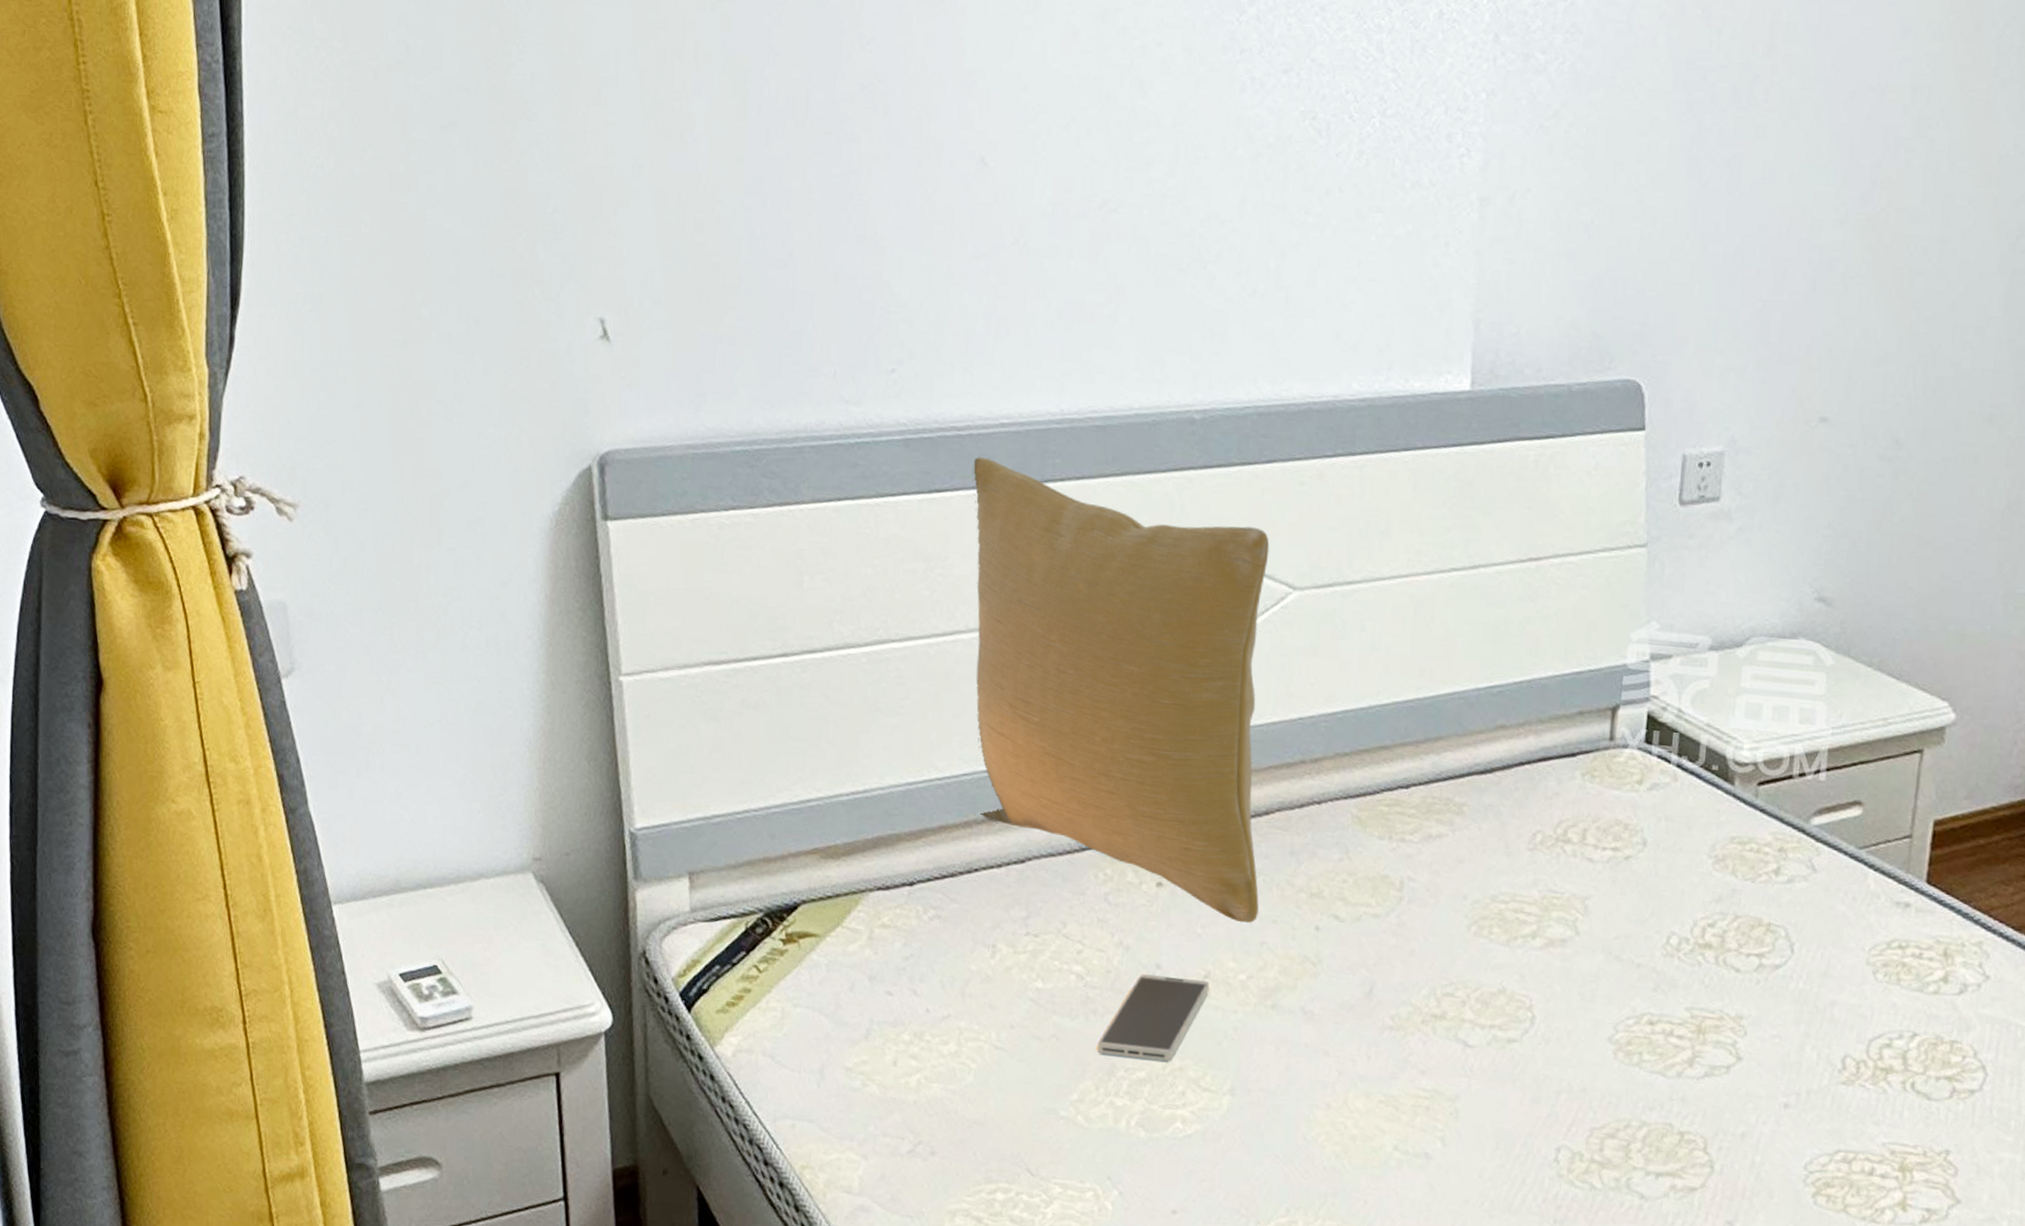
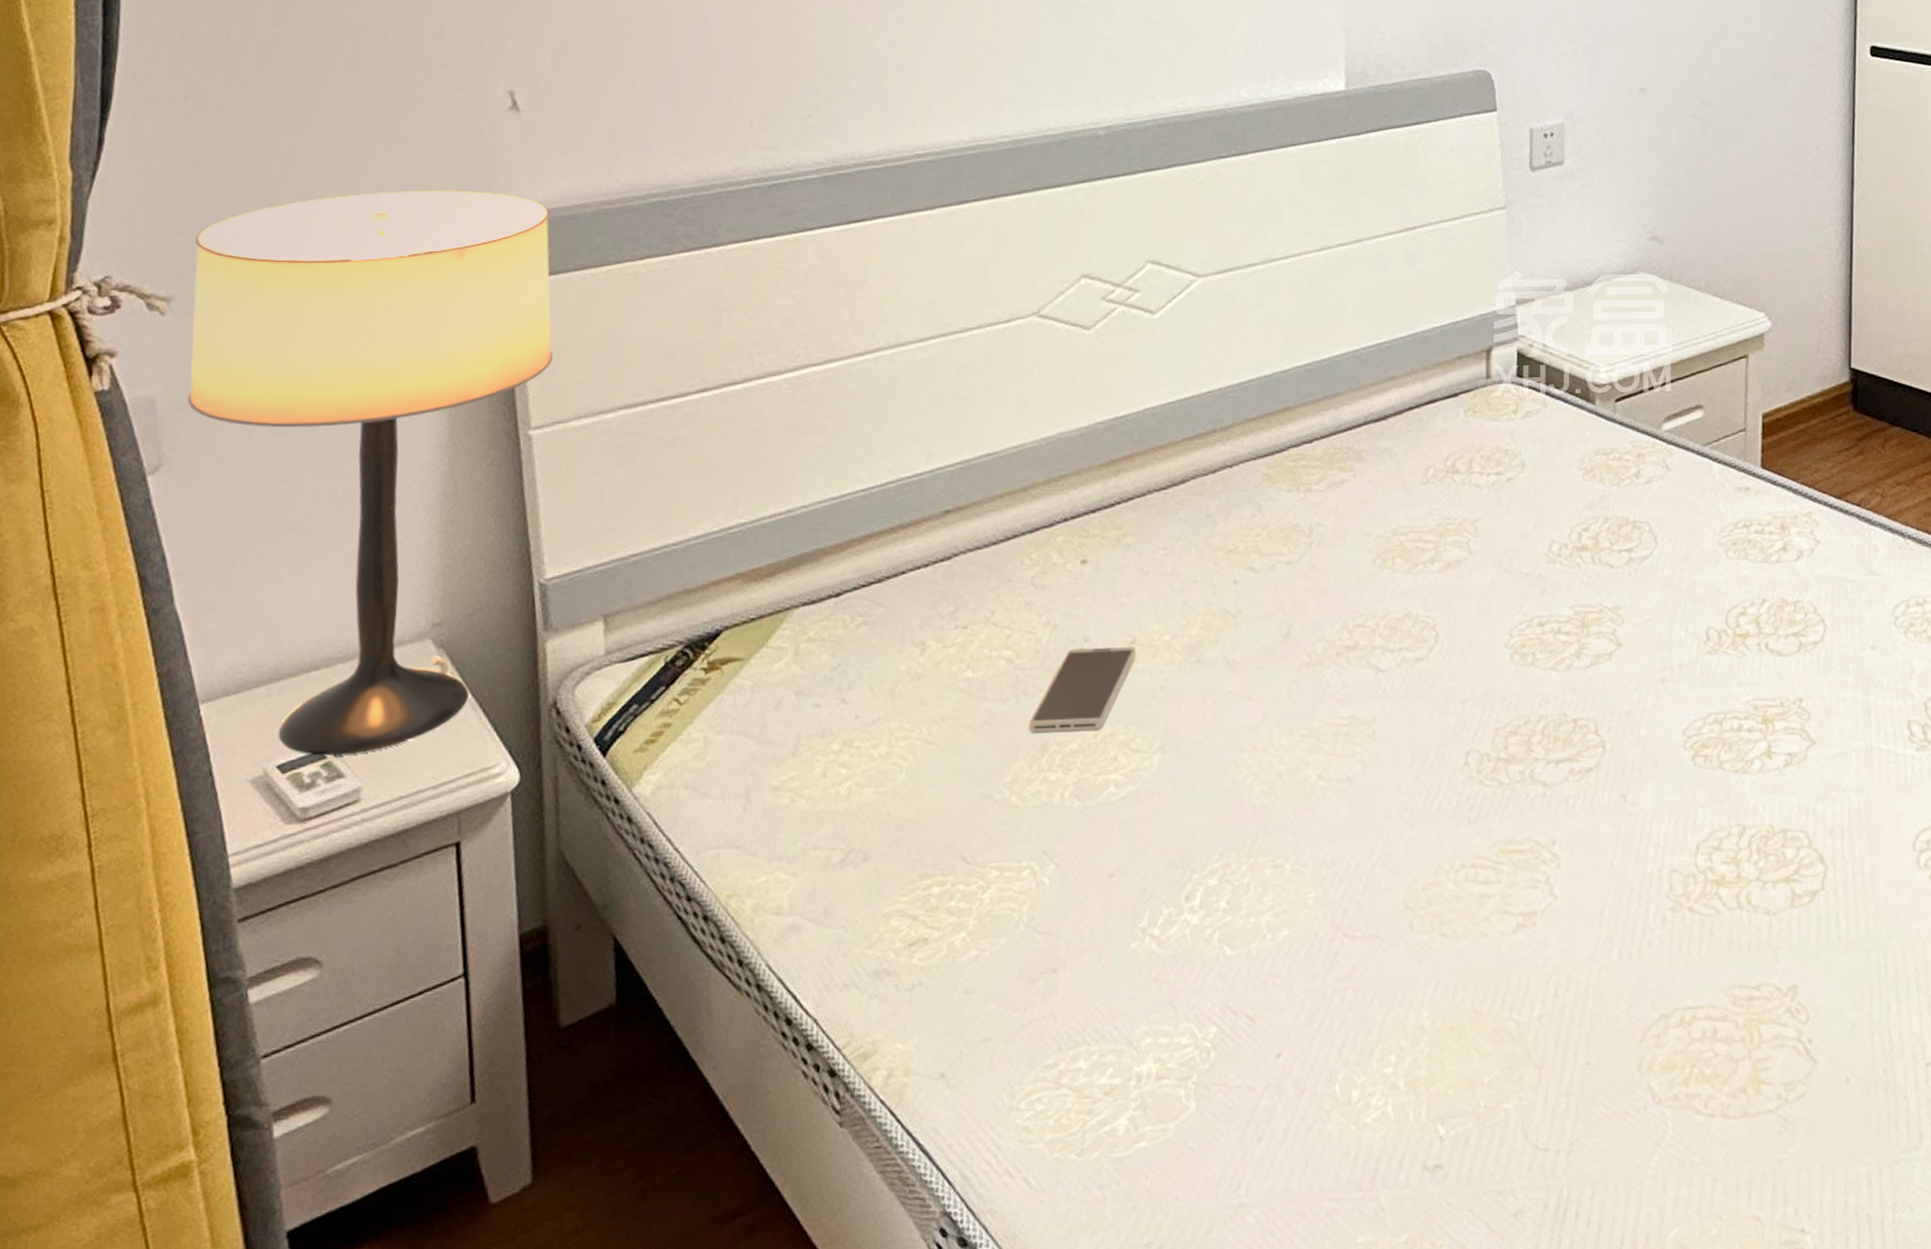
table lamp: none [314,414,642,974] -> present [187,190,553,756]
pillow: present [972,457,1270,924] -> none [889,187,1179,587]

